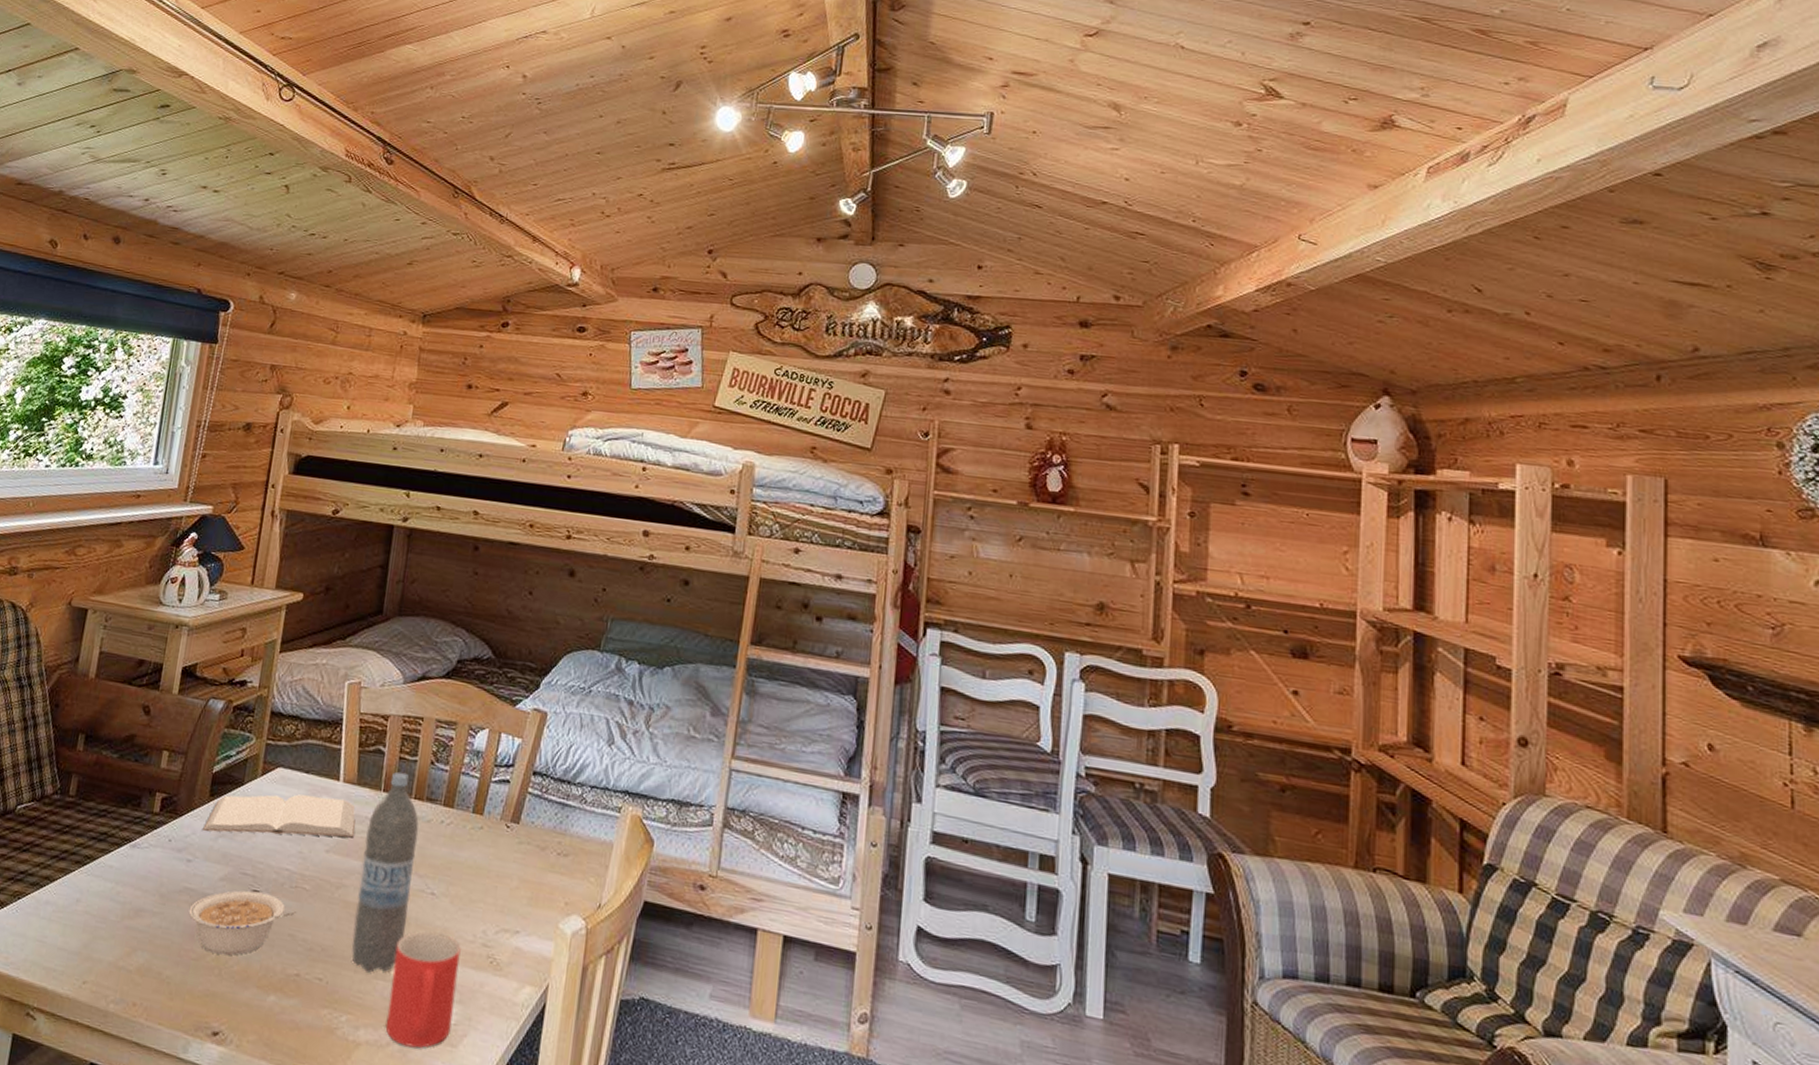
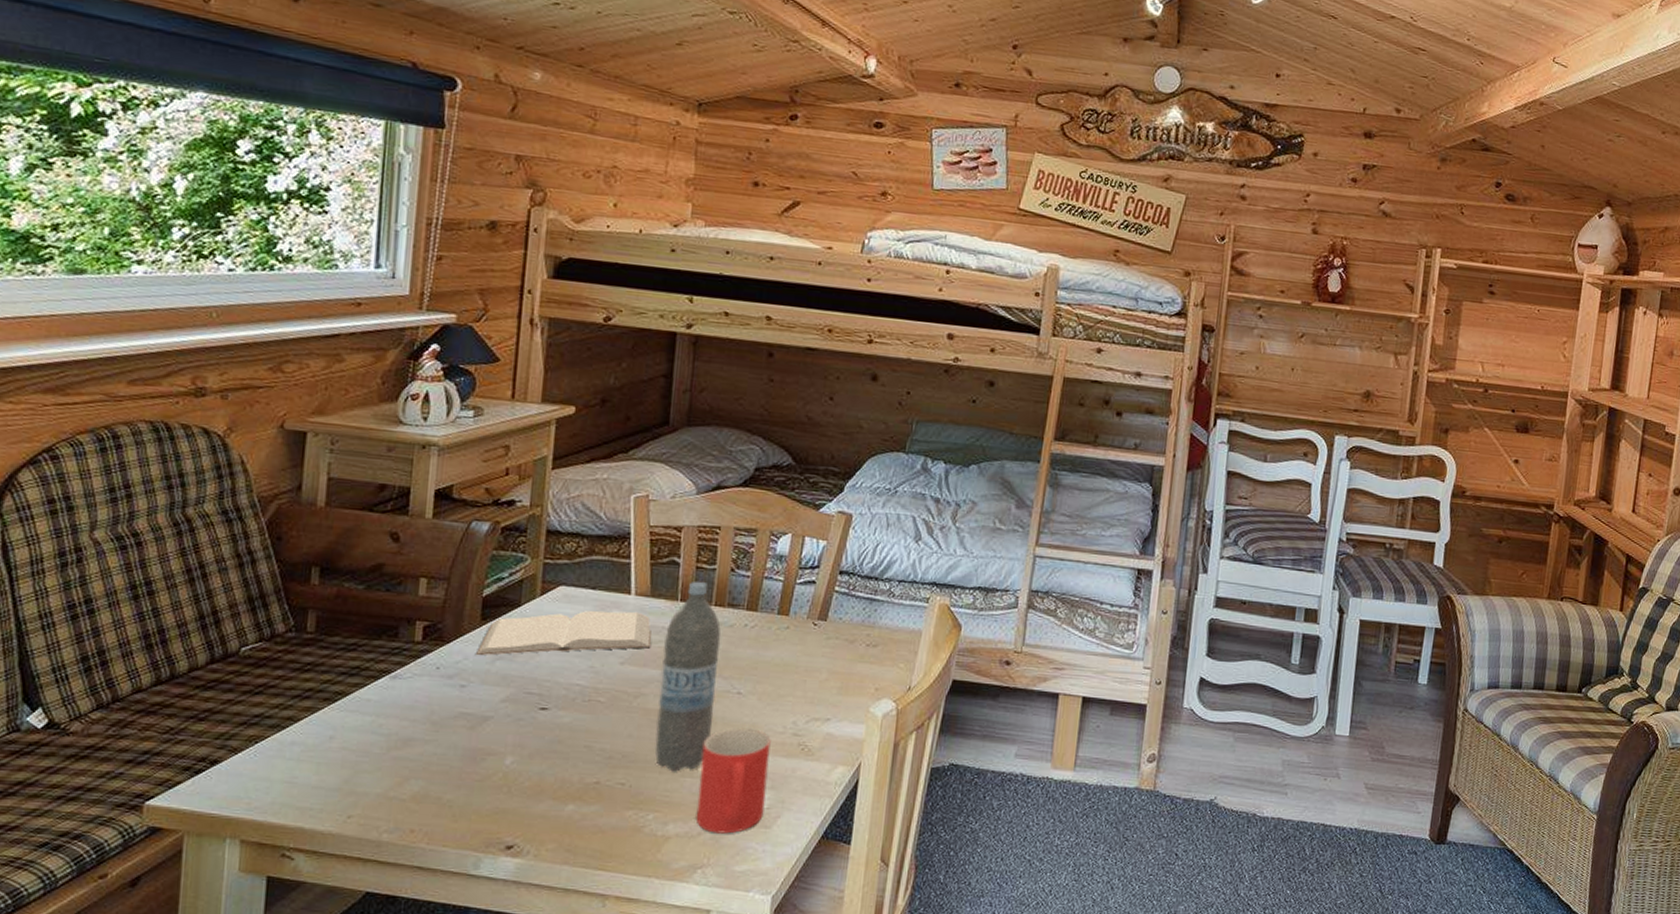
legume: present [188,890,297,956] -> none [467,709,592,773]

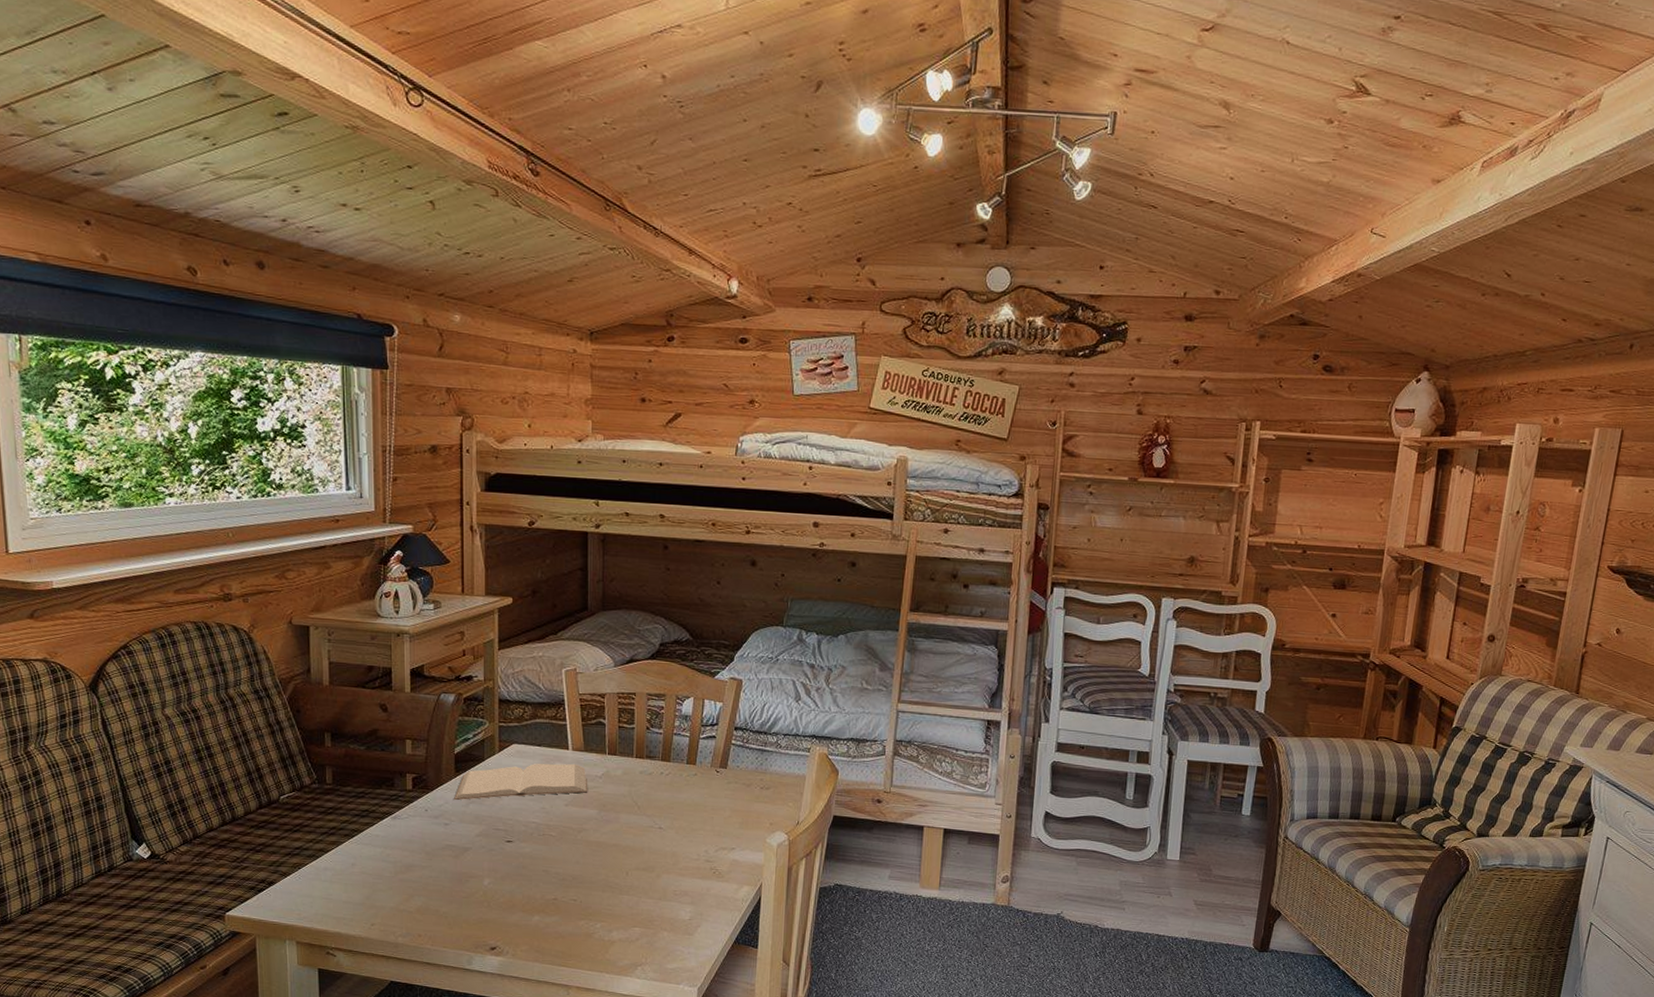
water bottle: present [655,580,721,772] -> none [597,738,643,891]
mug: present [695,727,771,834] -> none [634,855,688,939]

